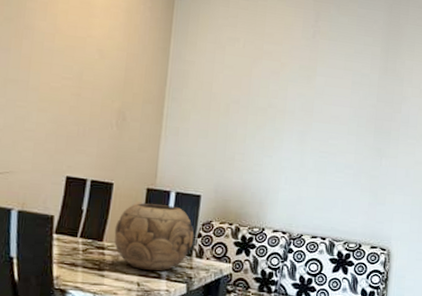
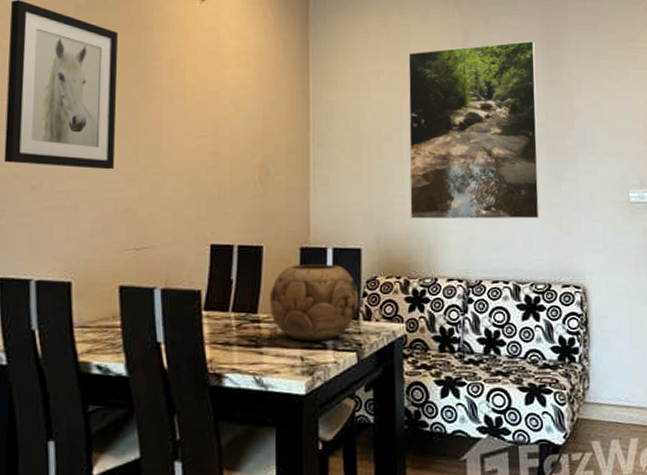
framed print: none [248,25,377,187] -> present [408,40,540,220]

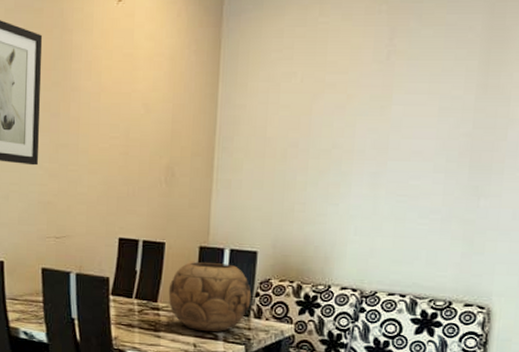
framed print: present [408,40,540,220] -> none [310,38,473,235]

